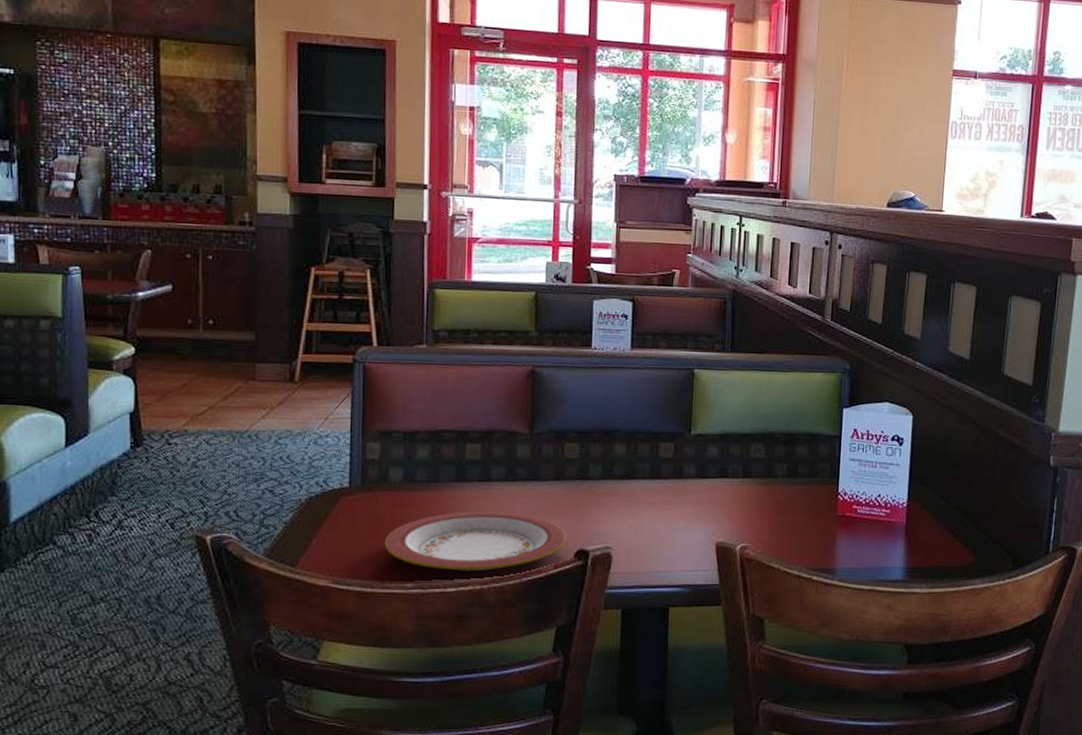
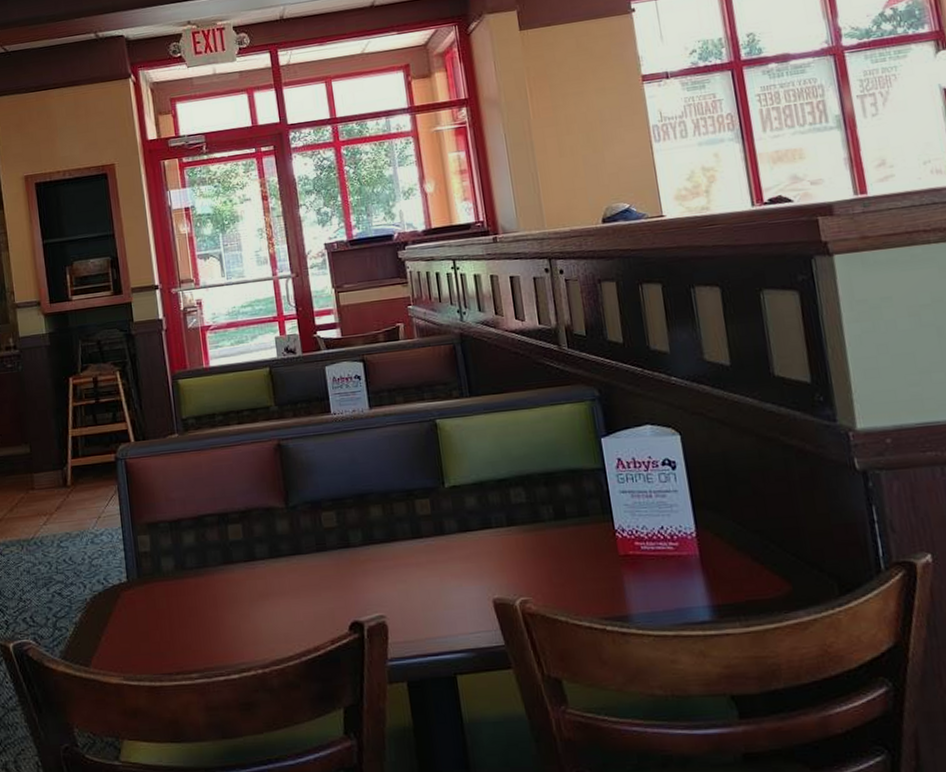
plate: present [384,511,567,572] -> none [165,590,339,656]

